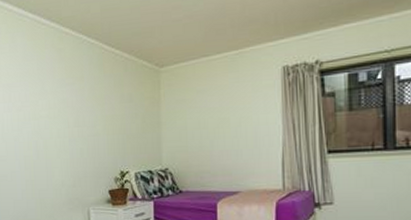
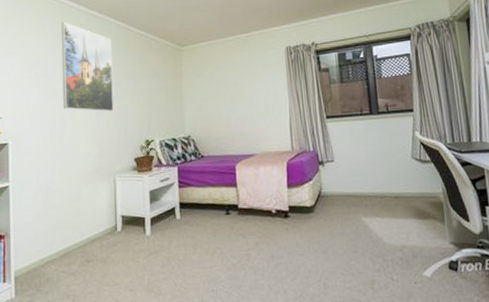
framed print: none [33,40,87,140] -> present [61,21,114,112]

